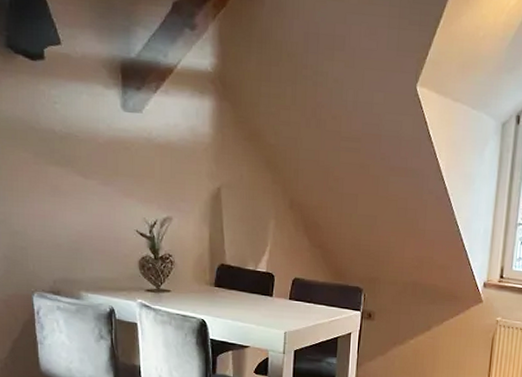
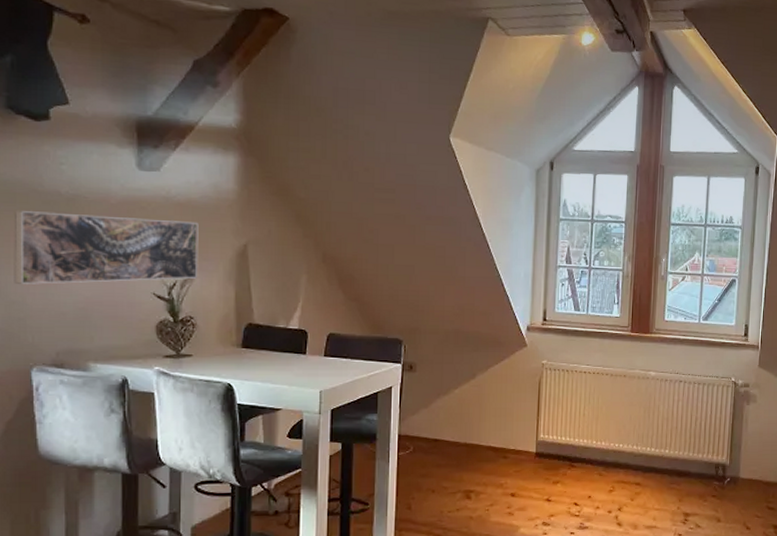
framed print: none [15,146,177,219] -> present [13,211,199,284]

